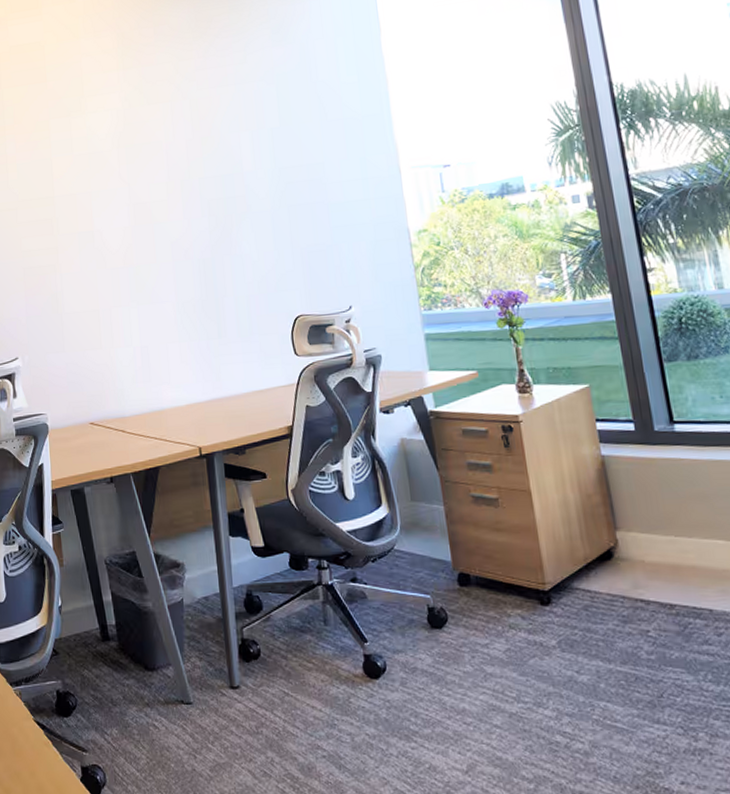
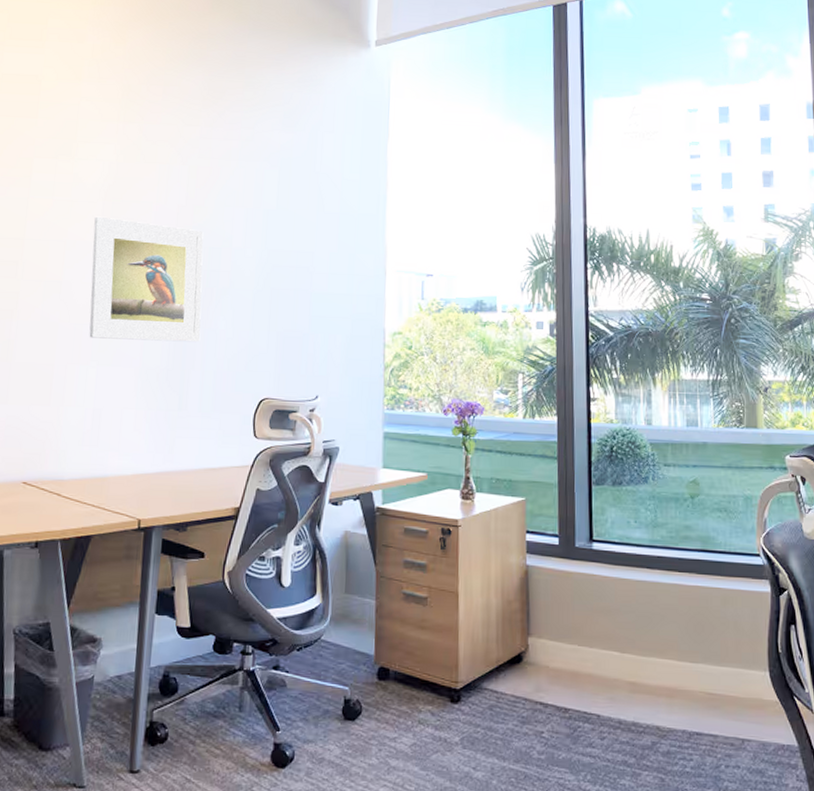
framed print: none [112,160,228,280] -> present [89,216,204,342]

